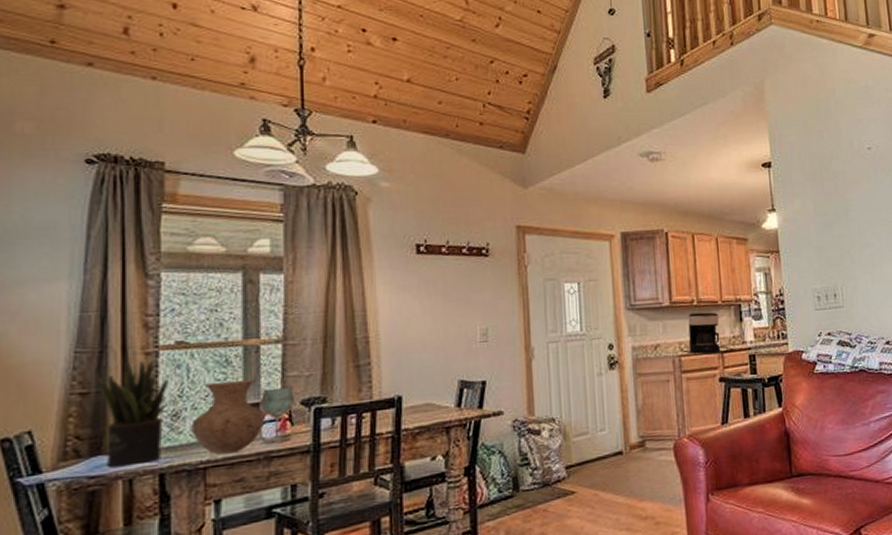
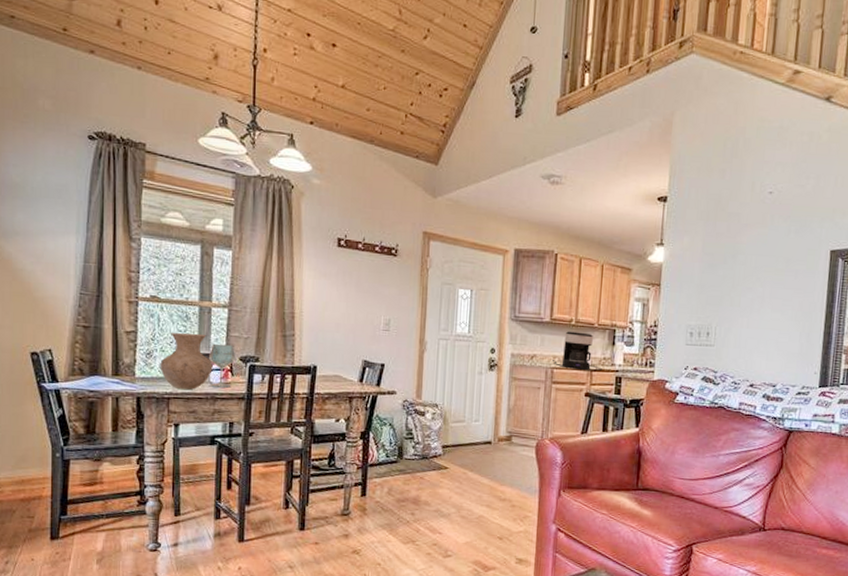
potted plant: present [98,359,169,468] -> none [96,307,145,388]

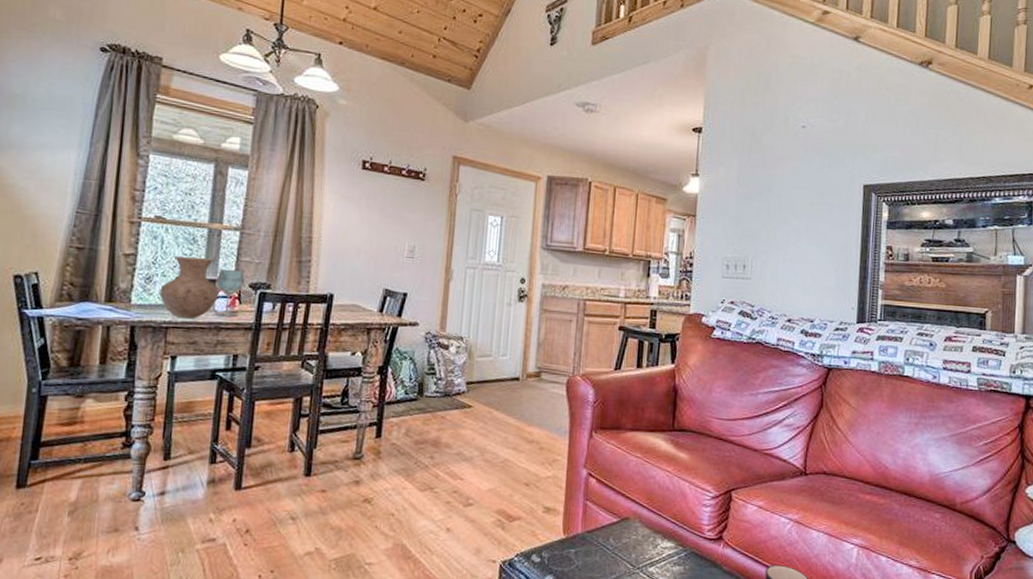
coffee maker: present [553,331,602,372] -> none [585,261,637,304]

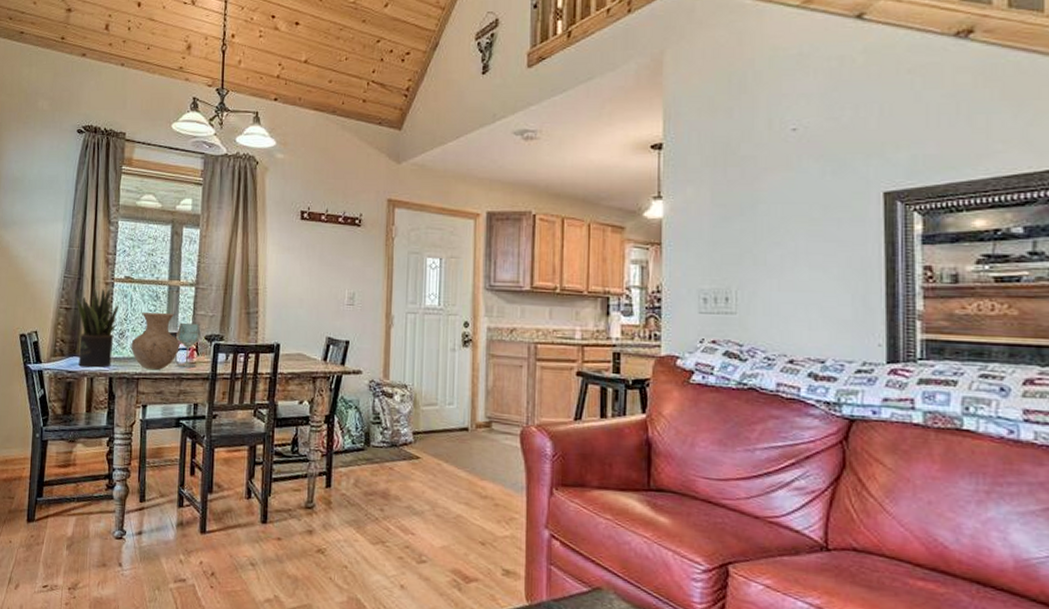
potted plant: none [91,227,147,316] -> present [76,288,119,368]

